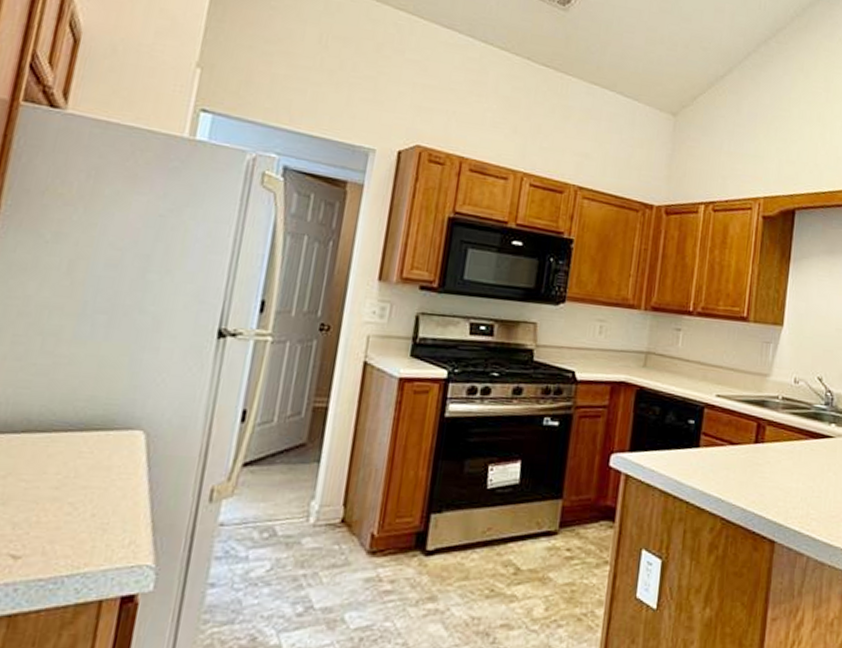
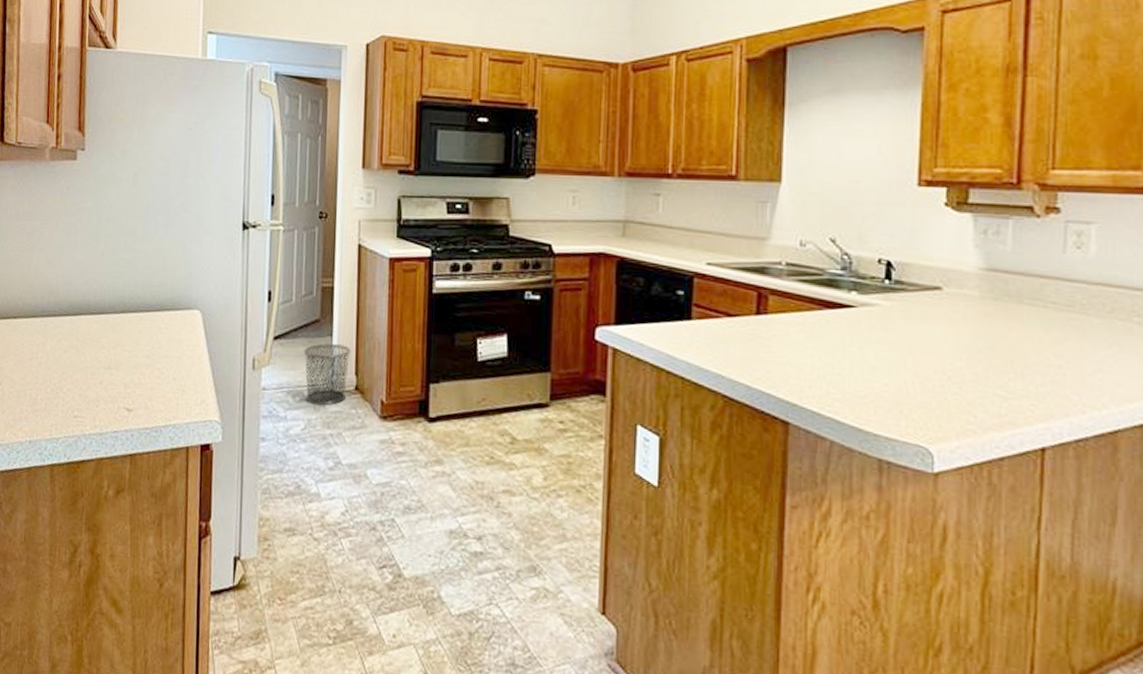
waste bin: none [276,470,342,542] -> present [303,343,351,406]

